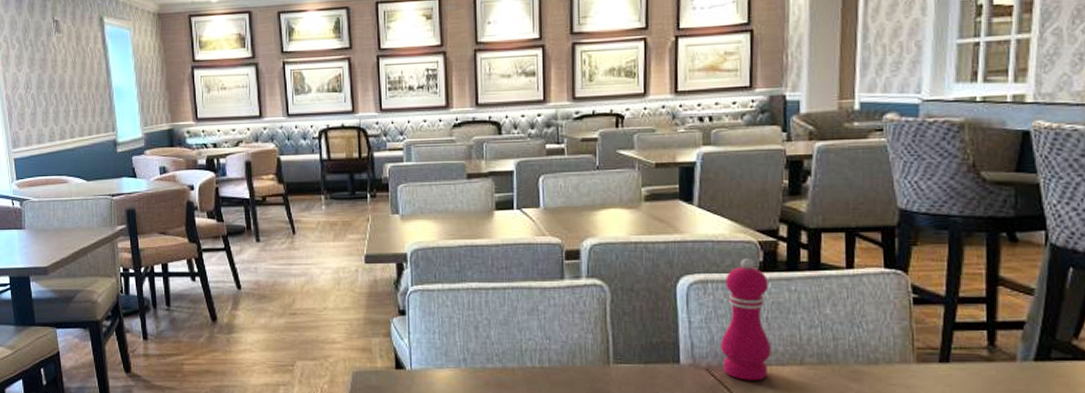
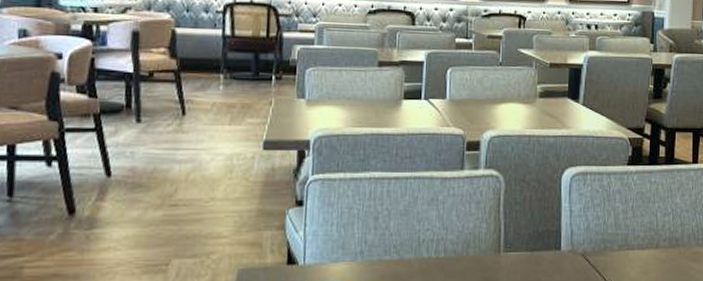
pepper mill: present [721,258,772,381] -> none [595,153,635,264]

